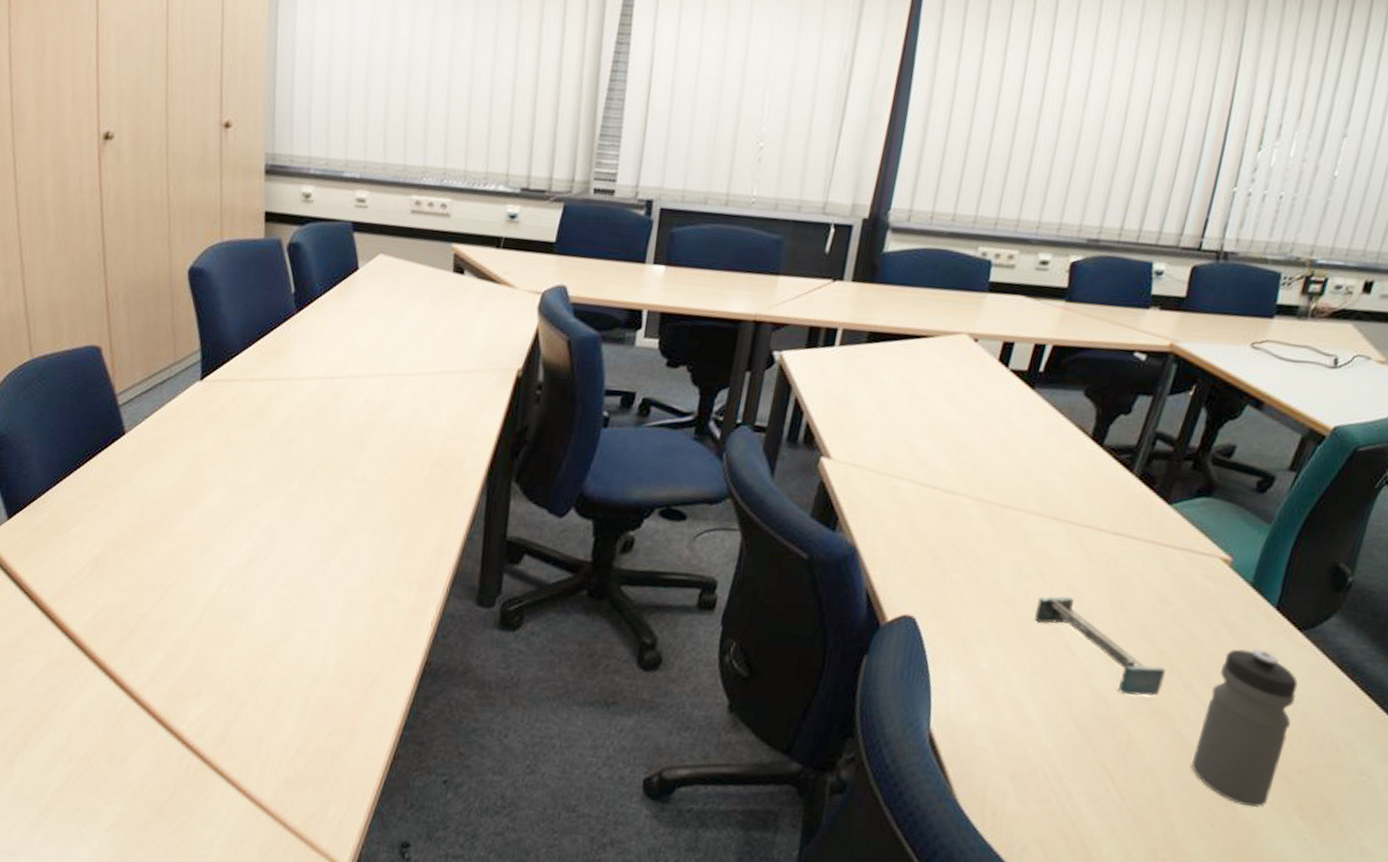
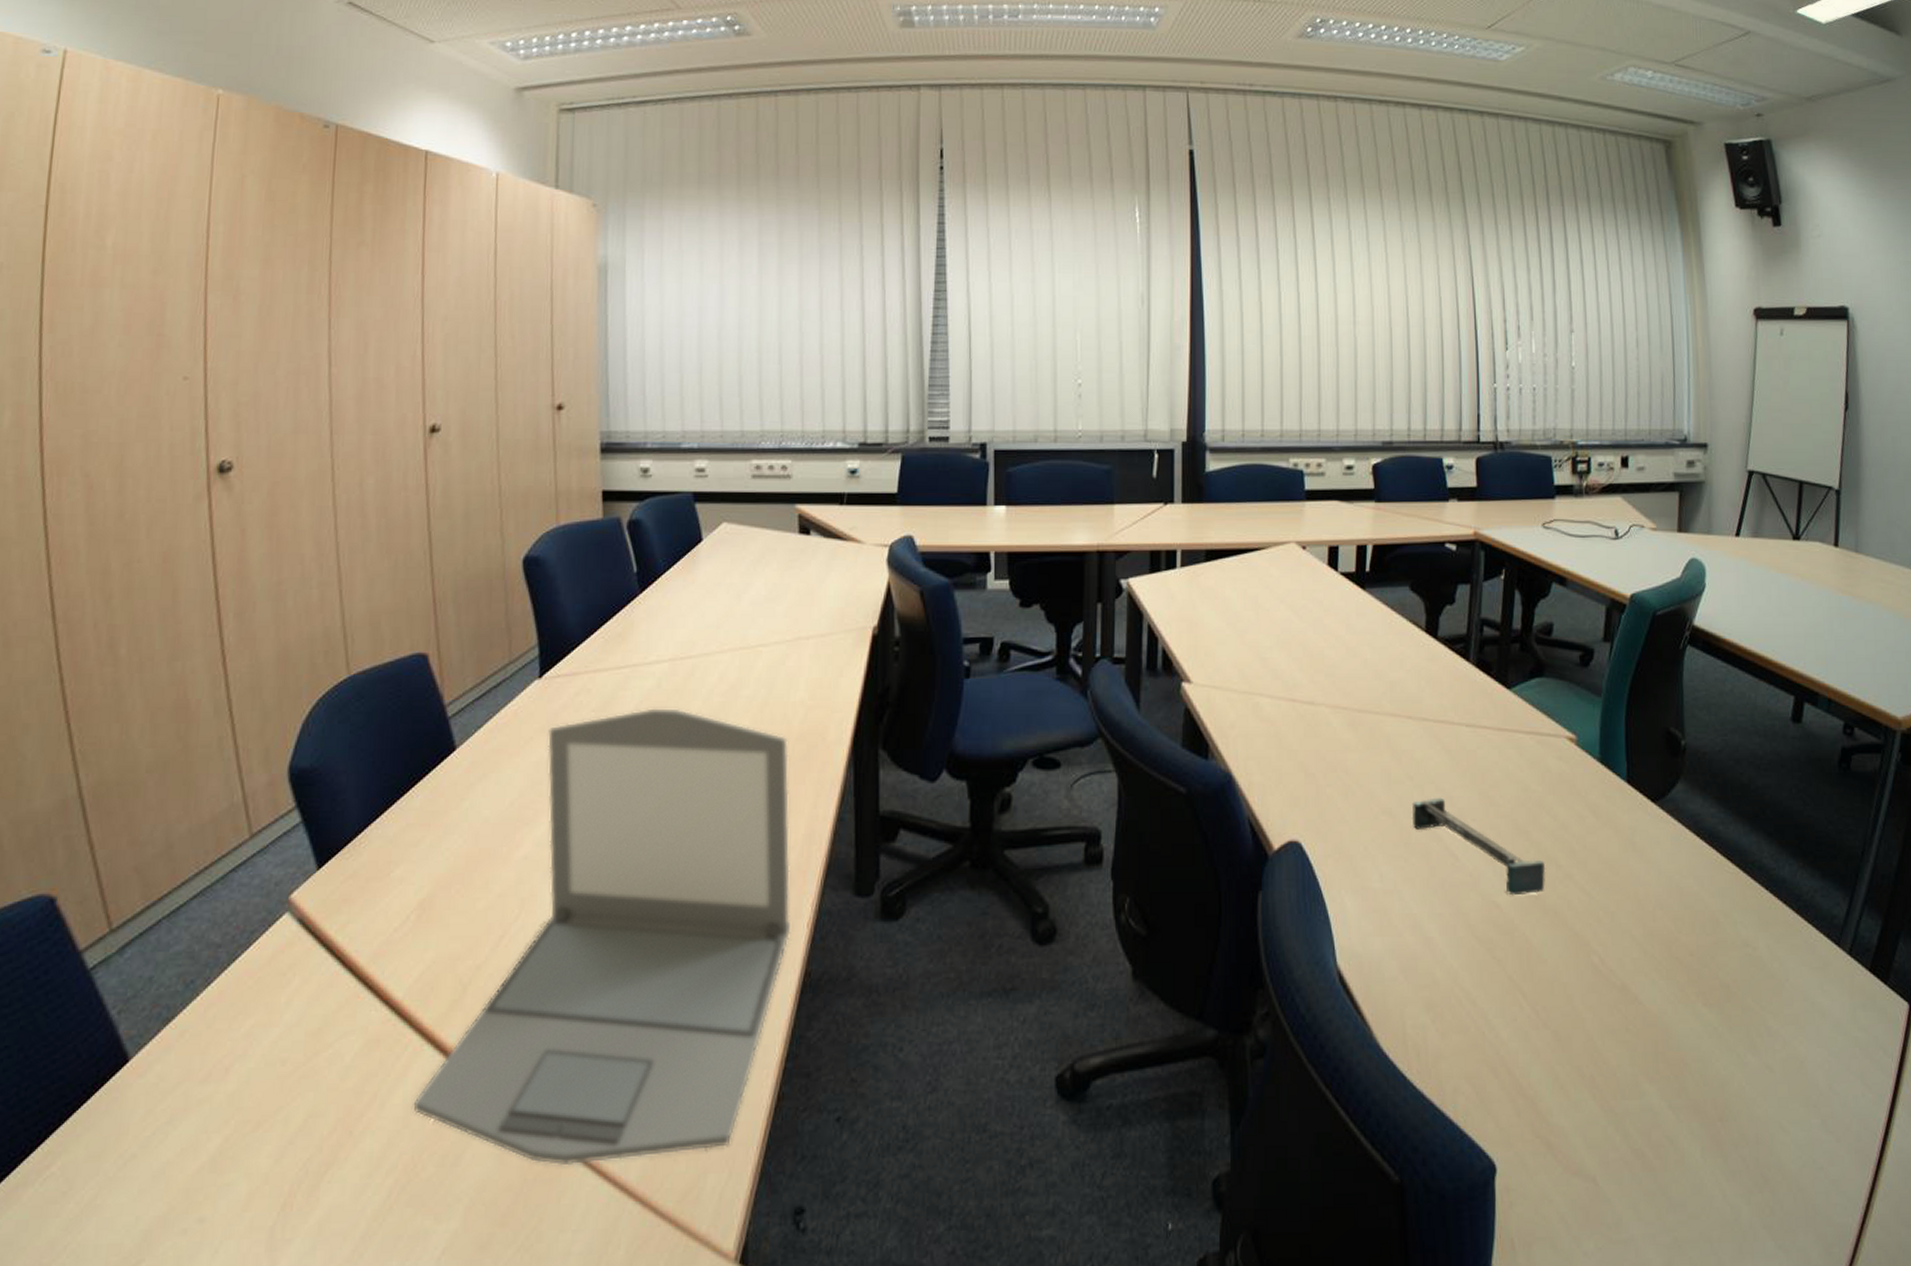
laptop: none [88,419,427,788] -> present [413,708,791,1166]
water bottle: present [1191,648,1298,808] -> none [1590,827,1671,1001]

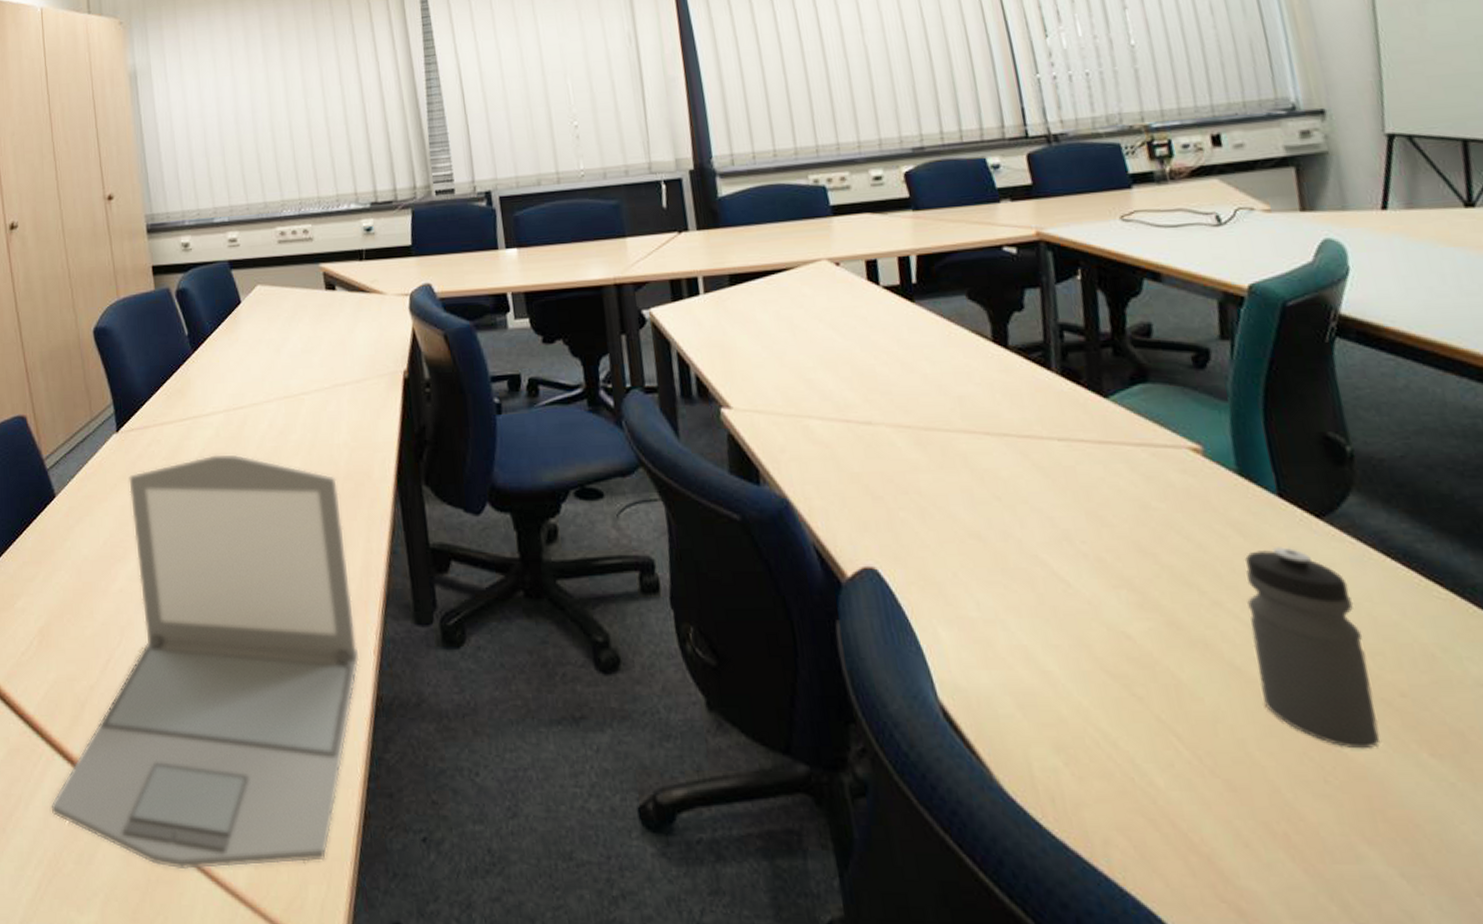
shelf: present [1411,797,1546,896] -> none [1004,518,1187,626]
water bottle: none [1590,827,1671,1001] -> present [1244,547,1381,749]

